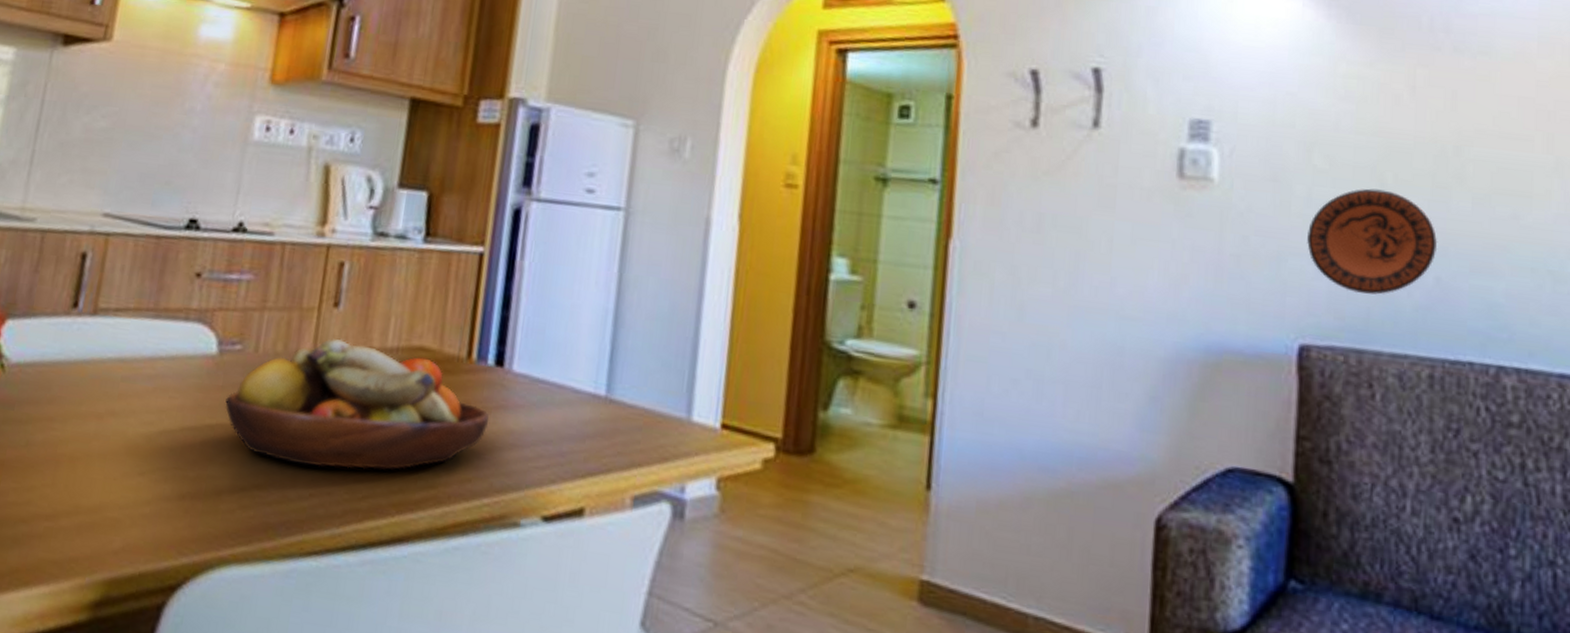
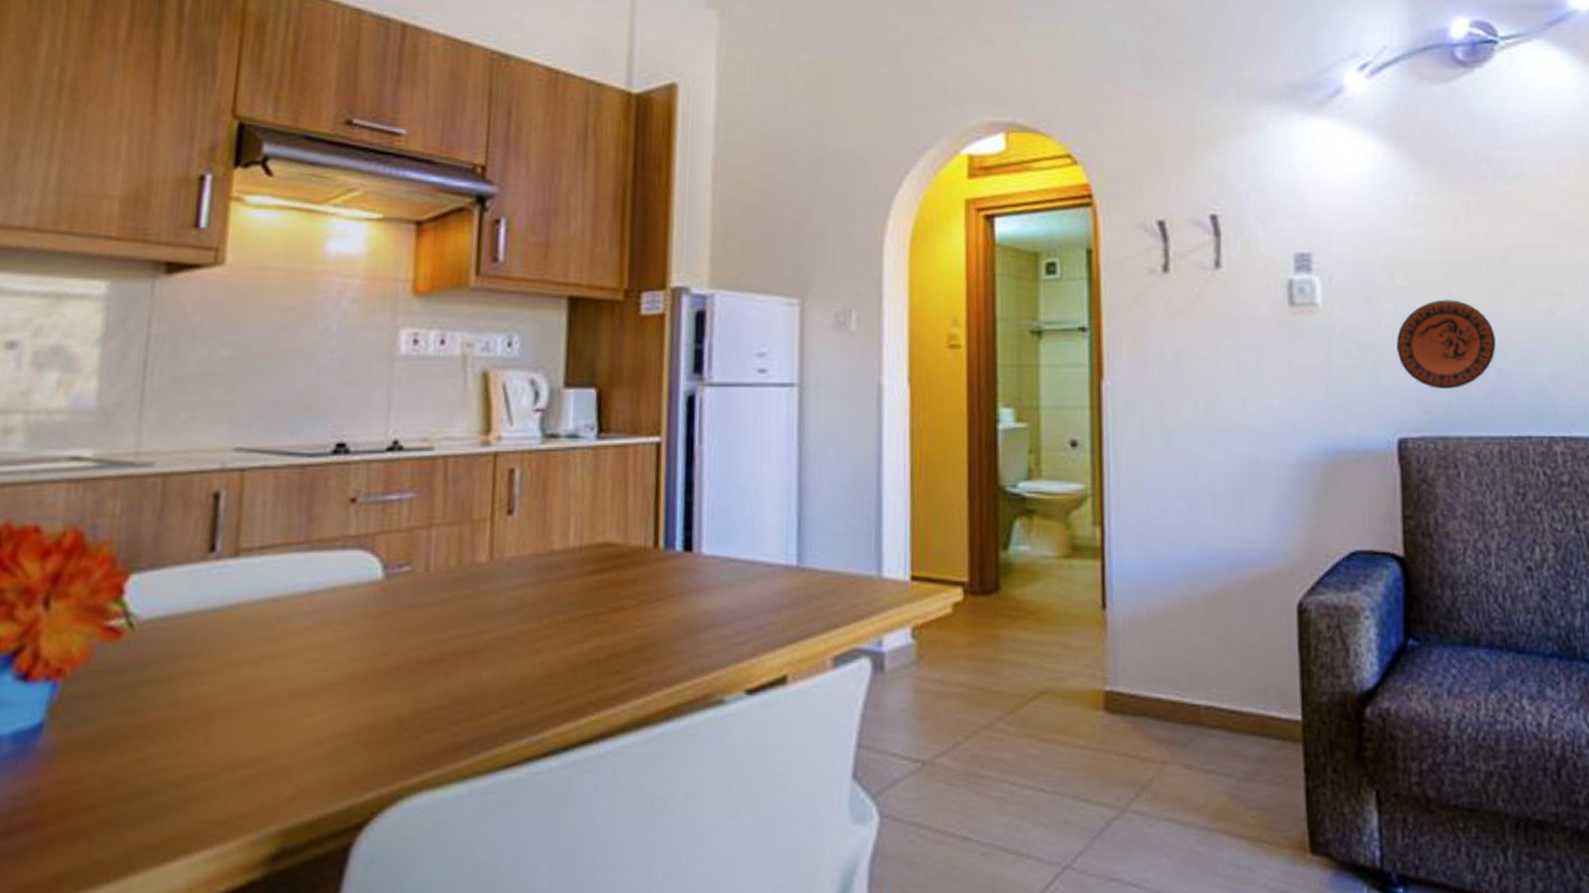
fruit bowl: present [225,337,489,470] -> none [398,545,683,678]

